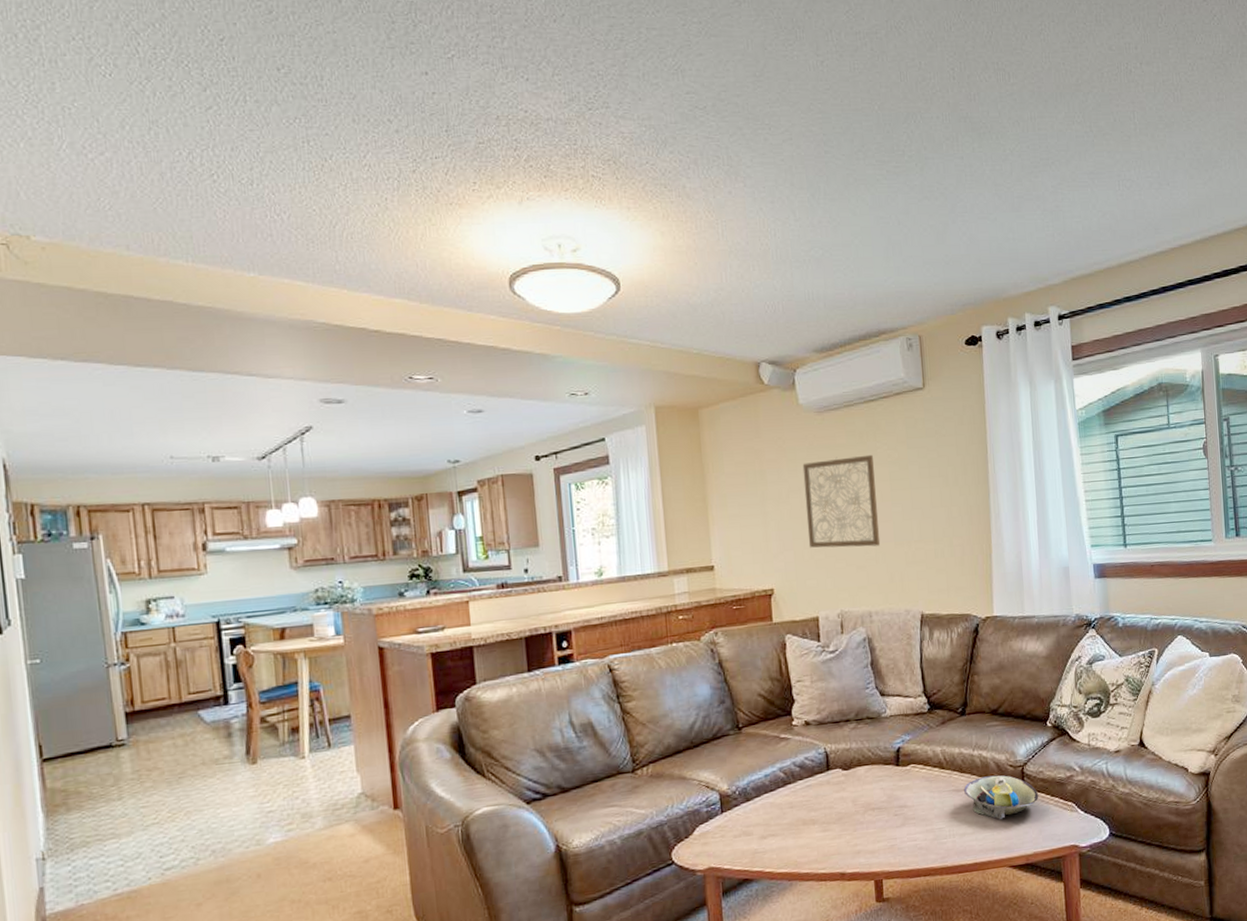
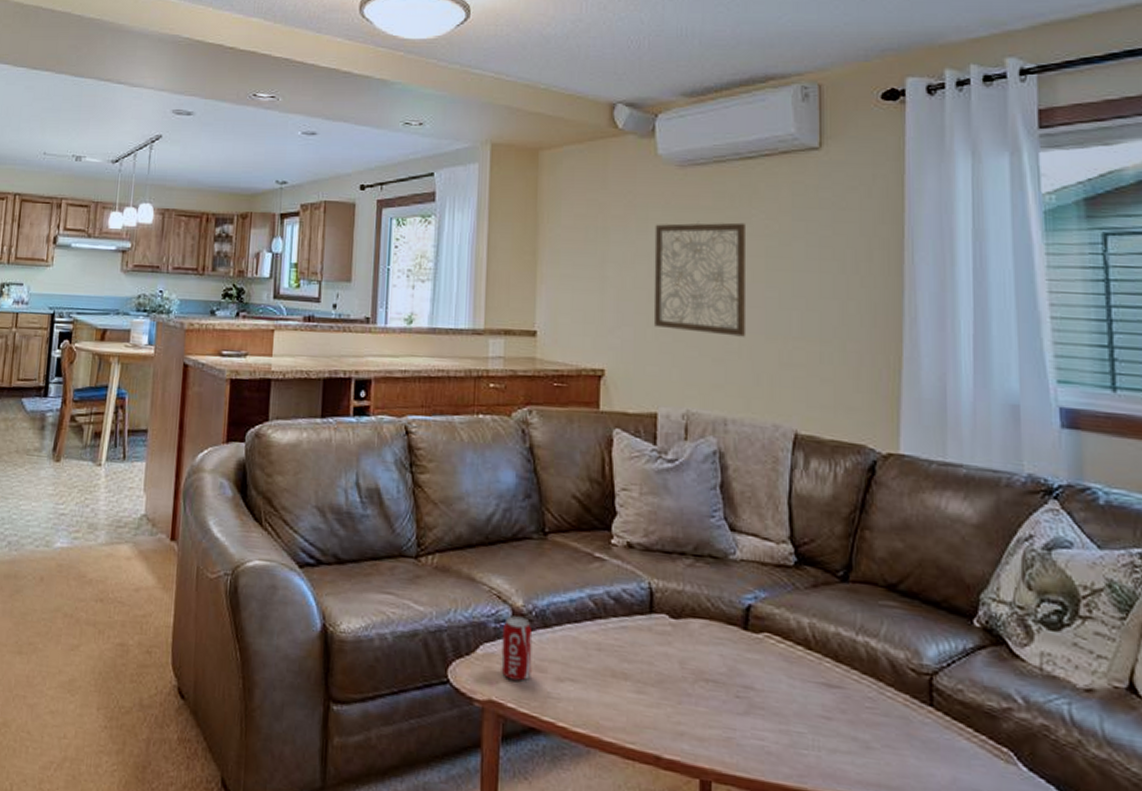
beverage can: none [713,797,741,848] -> present [501,616,533,681]
decorative bowl: present [963,775,1039,820] -> none [838,675,955,745]

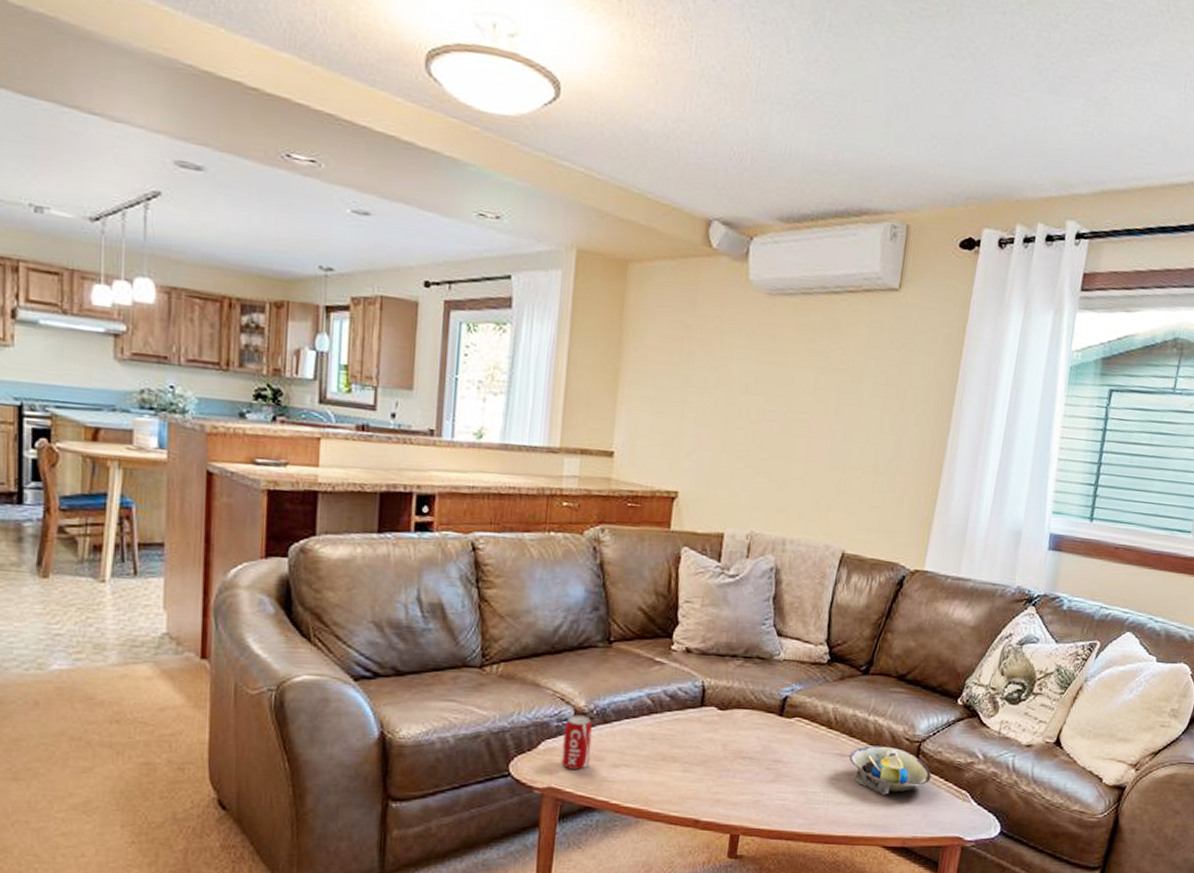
wall art: present [653,221,747,337] -> none [728,351,824,466]
decorative bowl: none [838,675,955,745] -> present [848,745,932,795]

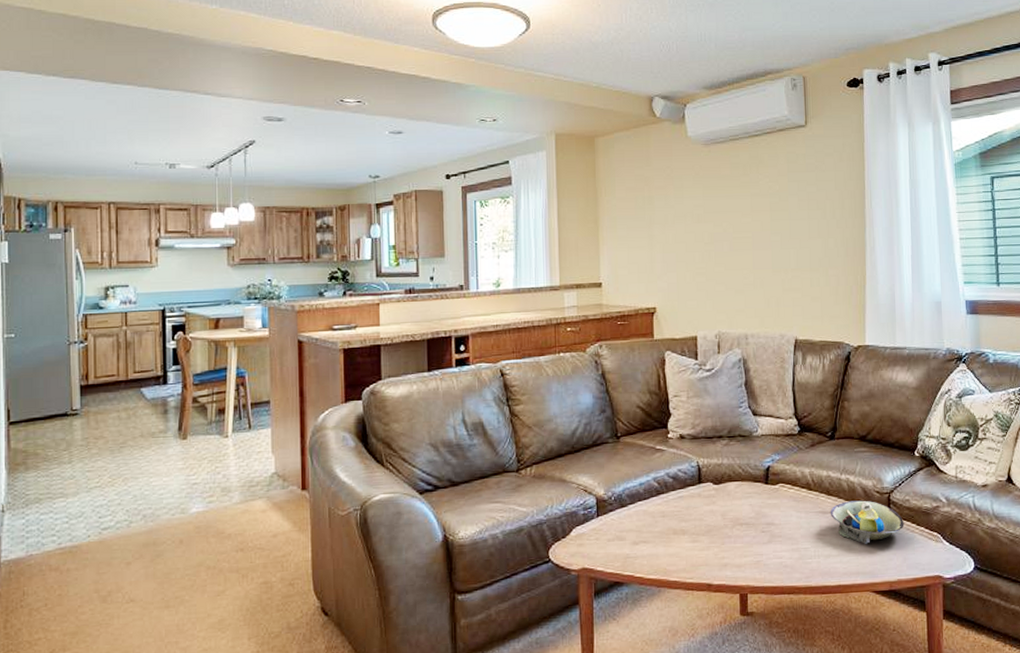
beverage can: present [561,715,593,770] -> none [589,502,614,550]

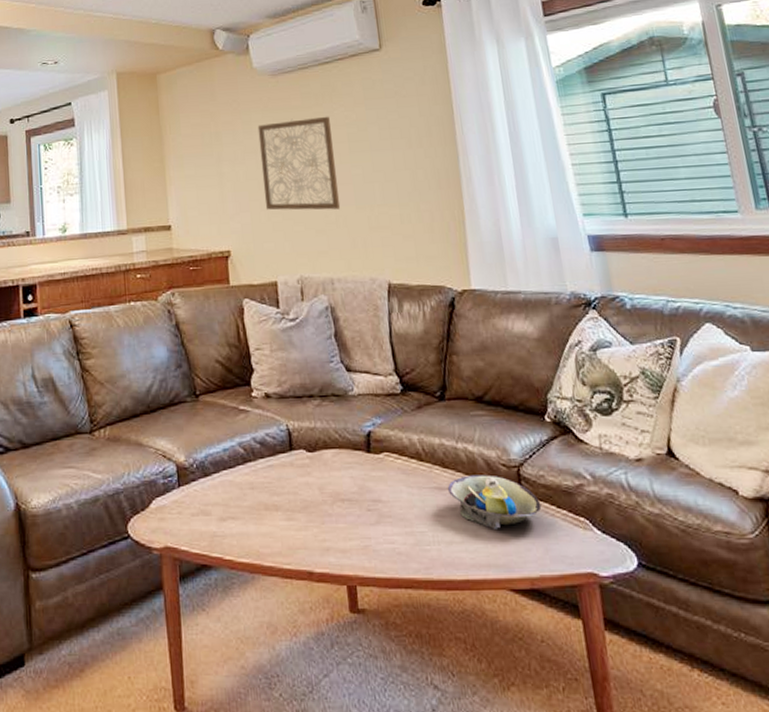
wall art: none [688,186,759,273] -> present [257,116,341,210]

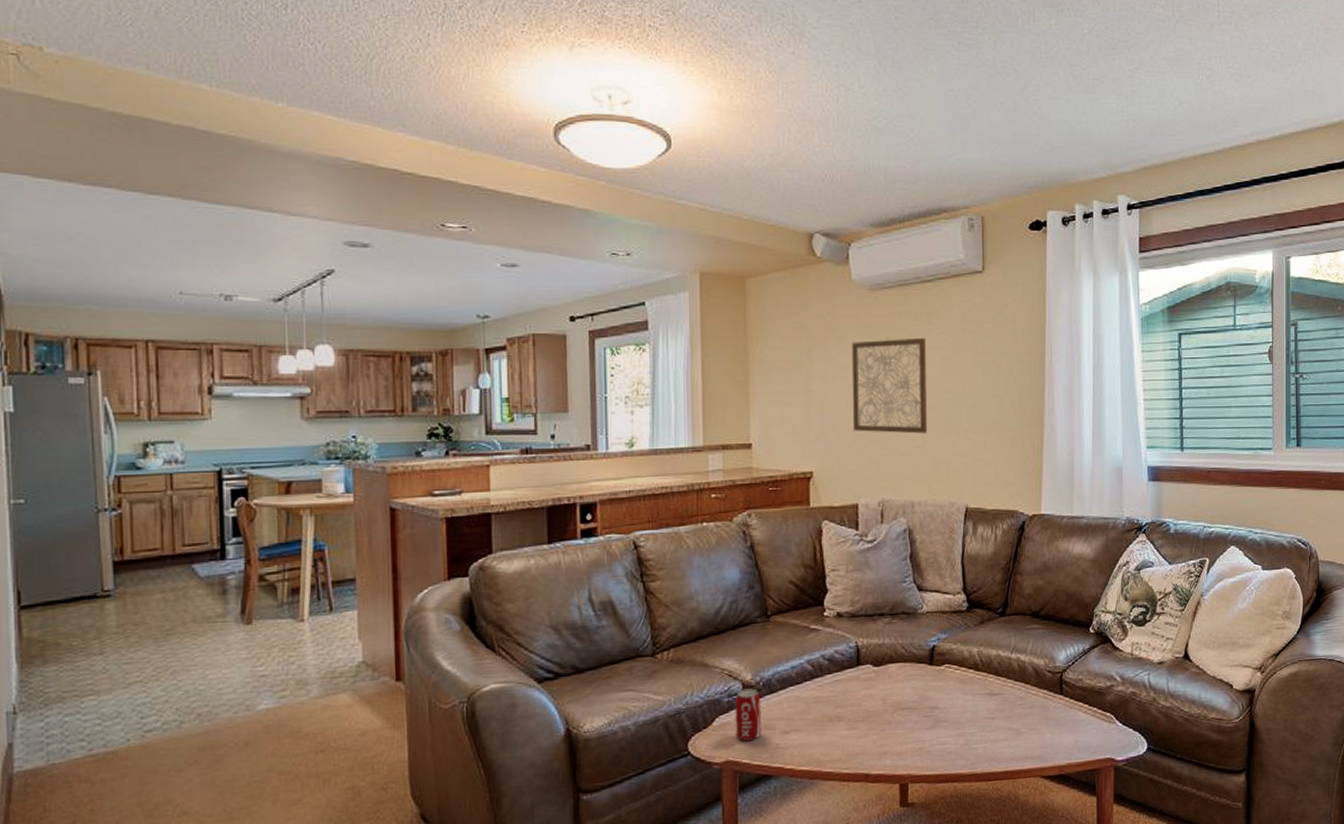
beverage can: none [170,470,199,526] -> present [735,688,762,741]
decorative bowl: present [447,475,542,529] -> none [998,680,1077,727]

